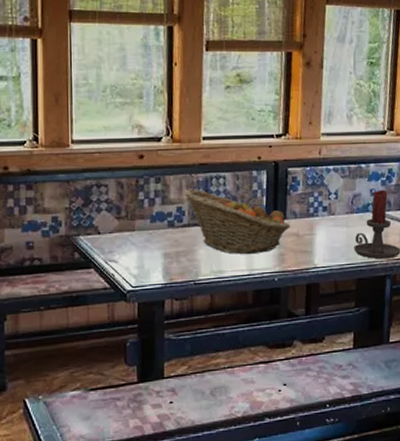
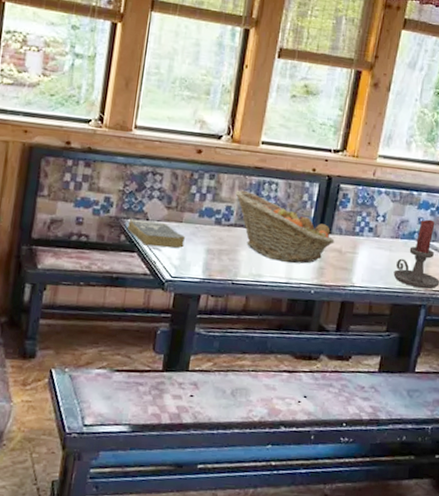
book: none [80,234,140,260] -> present [127,218,185,248]

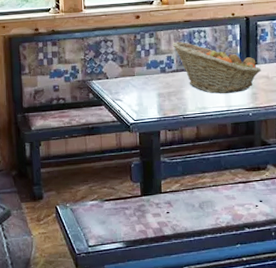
book: present [127,218,185,248] -> none [93,79,139,99]

